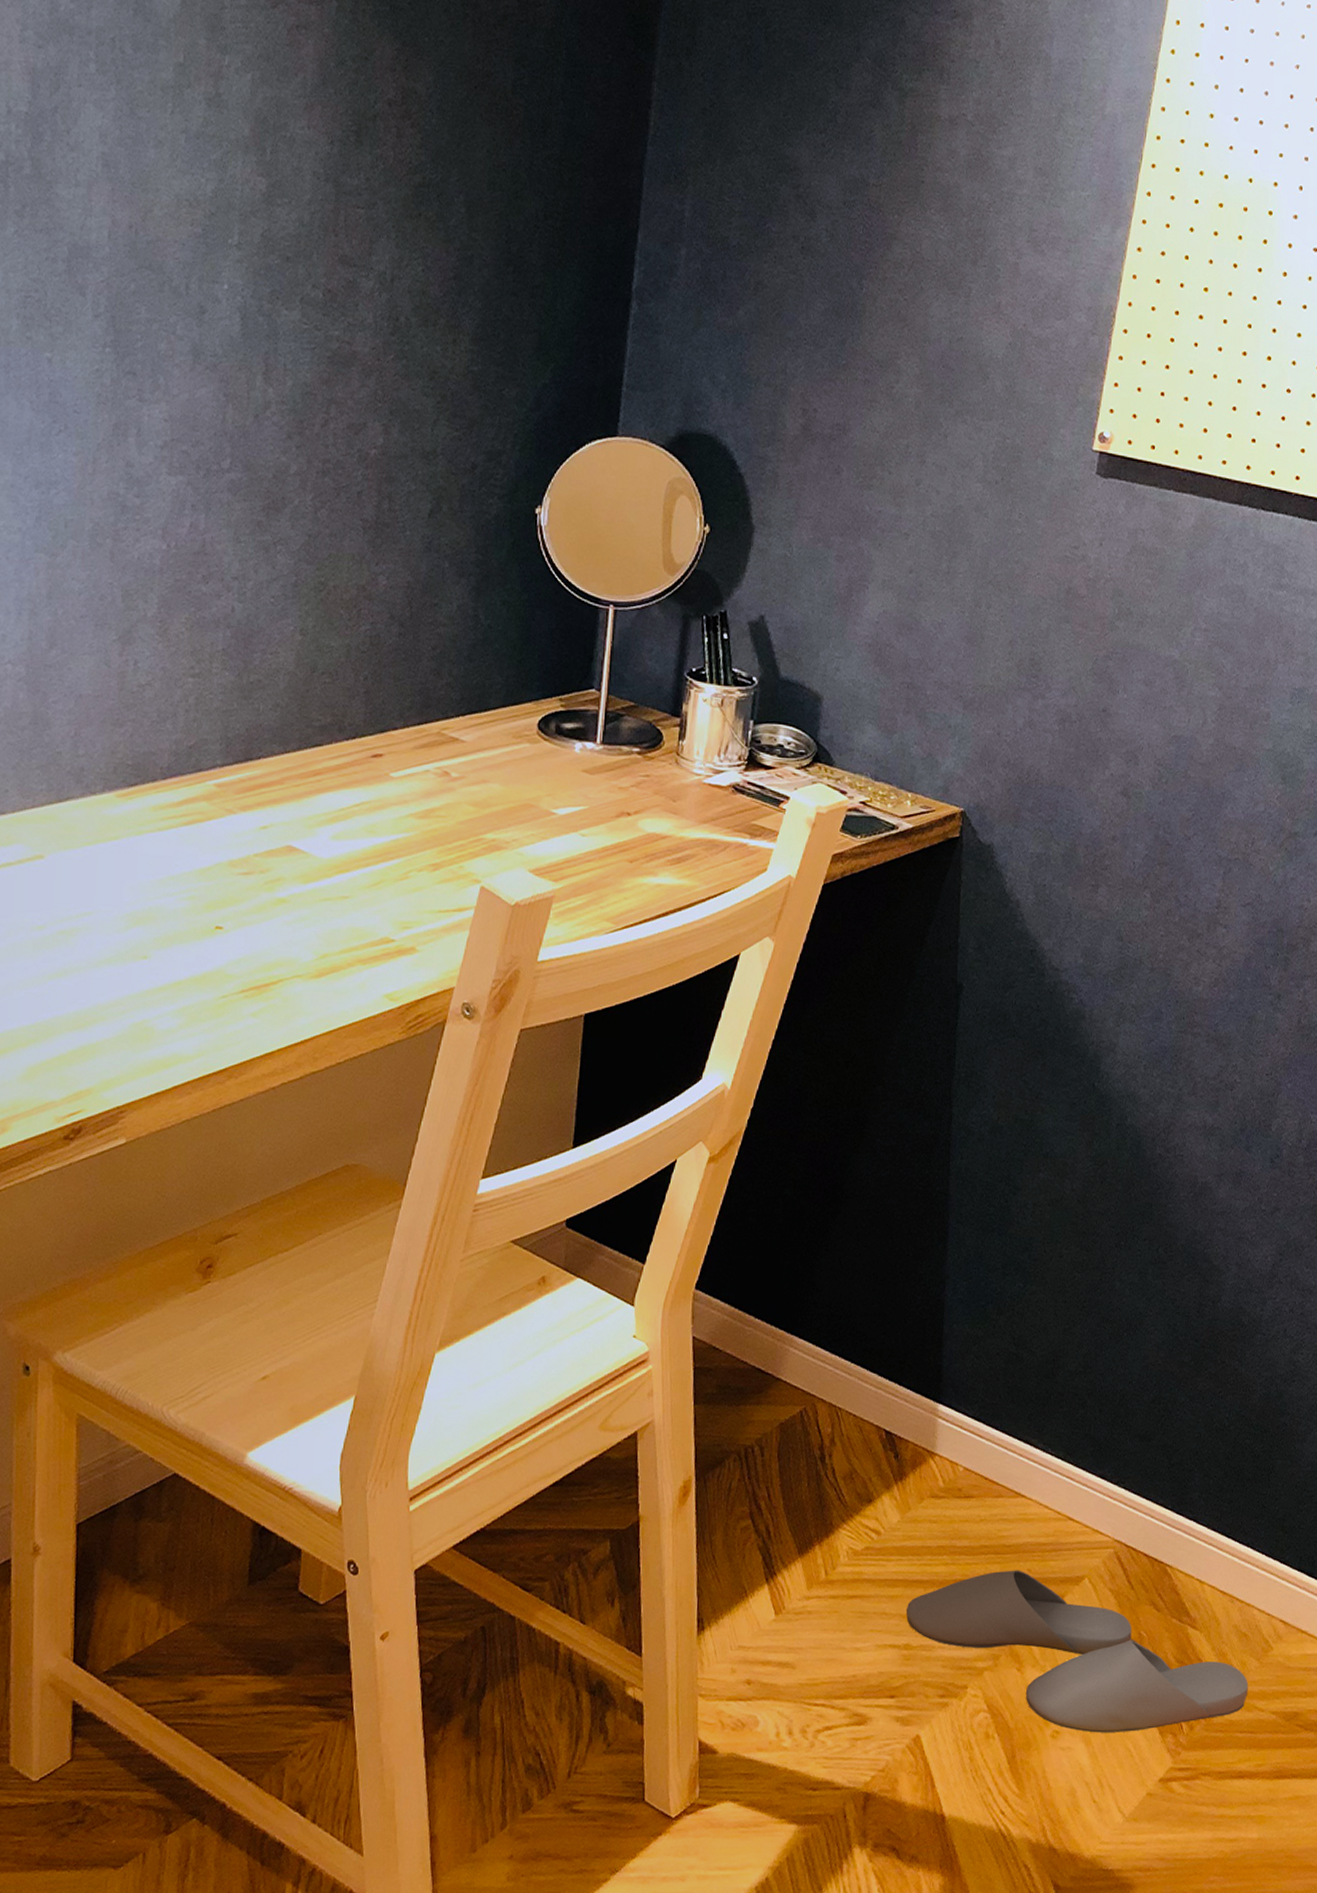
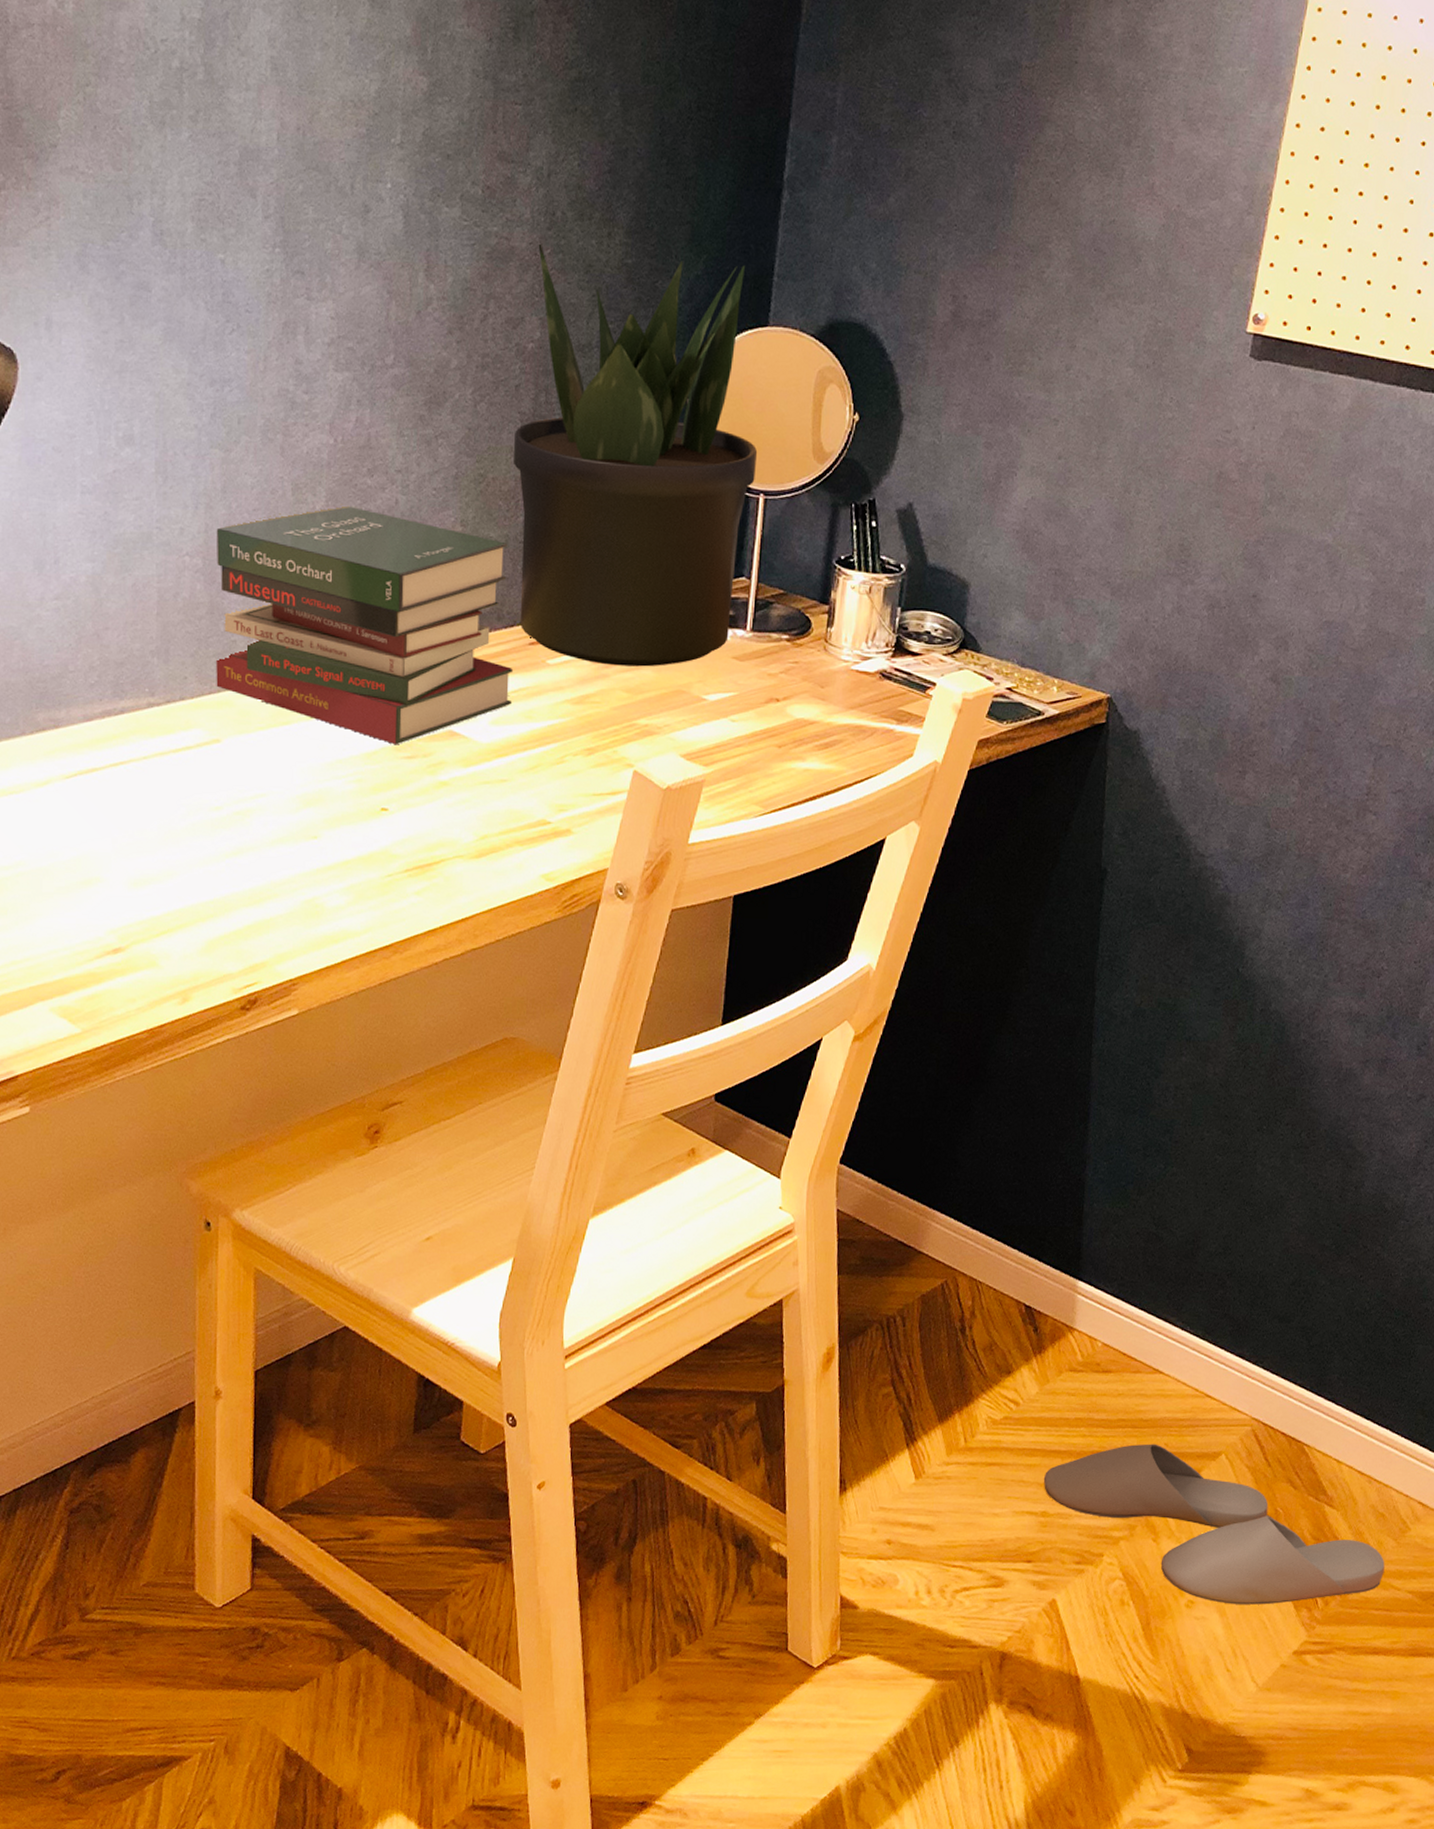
books: none [39,611,356,861] -> present [216,504,514,745]
planter: none [356,349,607,780] -> present [514,243,758,667]

